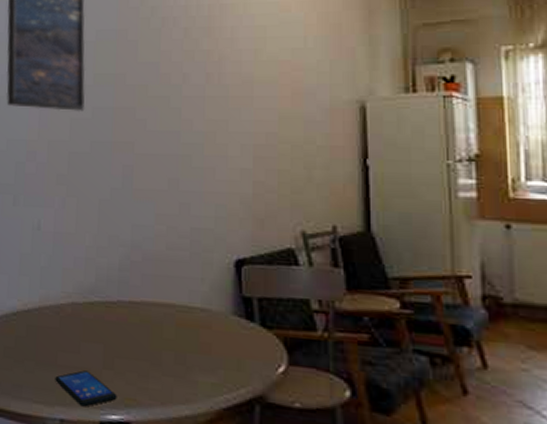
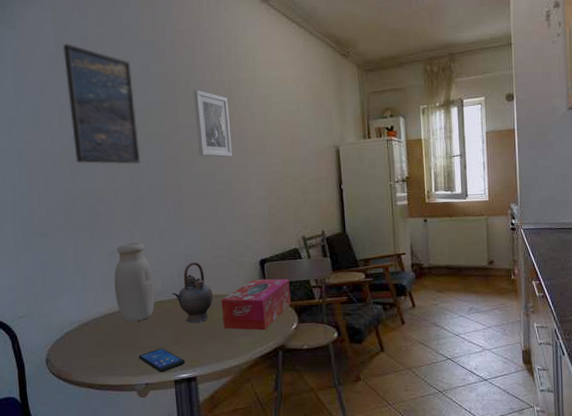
jar: none [34,216,86,327] -> present [114,242,155,322]
teapot: none [108,252,164,341] -> present [172,262,213,323]
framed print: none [160,17,207,109] -> present [193,89,232,157]
tissue box: none [174,287,279,368] -> present [221,278,292,331]

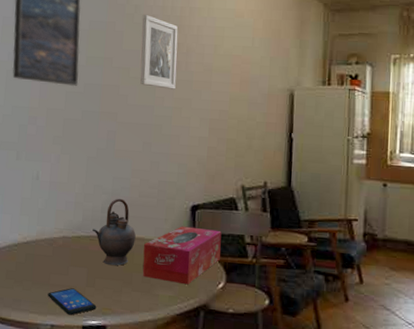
jar: present [114,242,155,322] -> none [32,169,75,256]

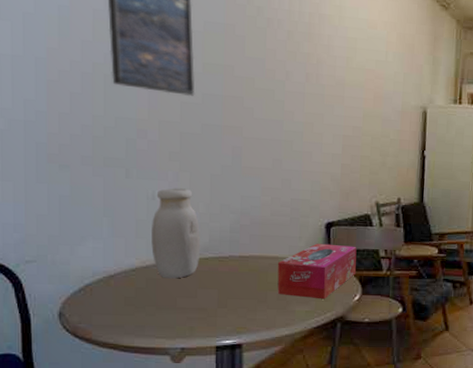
jar: none [32,169,75,256] -> present [151,188,200,279]
smartphone: present [48,288,97,315] -> none [175,310,230,337]
teapot: present [92,198,136,266] -> none [221,217,269,285]
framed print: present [140,14,178,89] -> none [266,18,307,103]

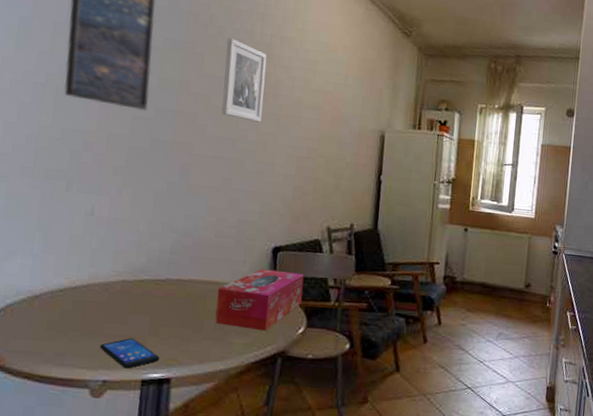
jar: present [151,188,200,279] -> none [83,203,138,302]
smartphone: none [175,310,230,337] -> present [100,338,160,369]
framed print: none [266,18,307,103] -> present [222,37,267,123]

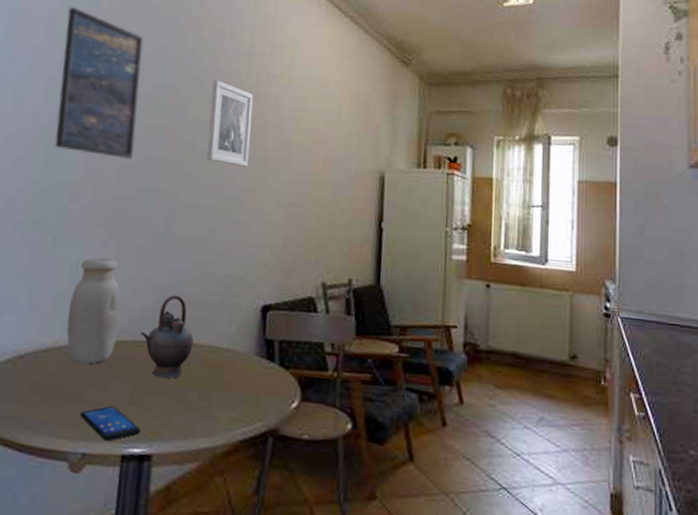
jar: none [83,203,138,302] -> present [66,257,121,365]
teapot: none [158,238,210,312] -> present [141,295,194,378]
tissue box: present [215,268,304,331] -> none [199,330,297,404]

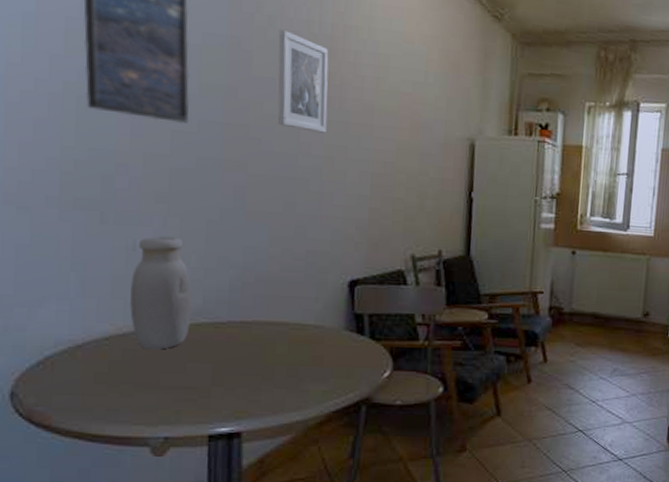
smartphone: present [80,406,141,441] -> none [157,389,227,423]
teapot: present [141,295,194,378] -> none [218,273,277,358]

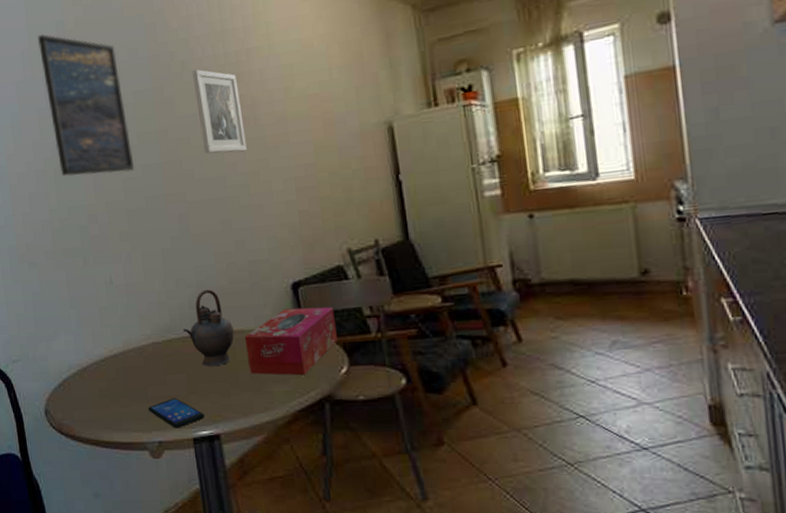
jar: present [130,236,192,350] -> none [113,267,163,366]
smartphone: none [157,389,227,423] -> present [148,398,205,428]
teapot: none [218,273,277,358] -> present [183,289,234,366]
tissue box: none [287,306,387,376] -> present [245,306,339,376]

